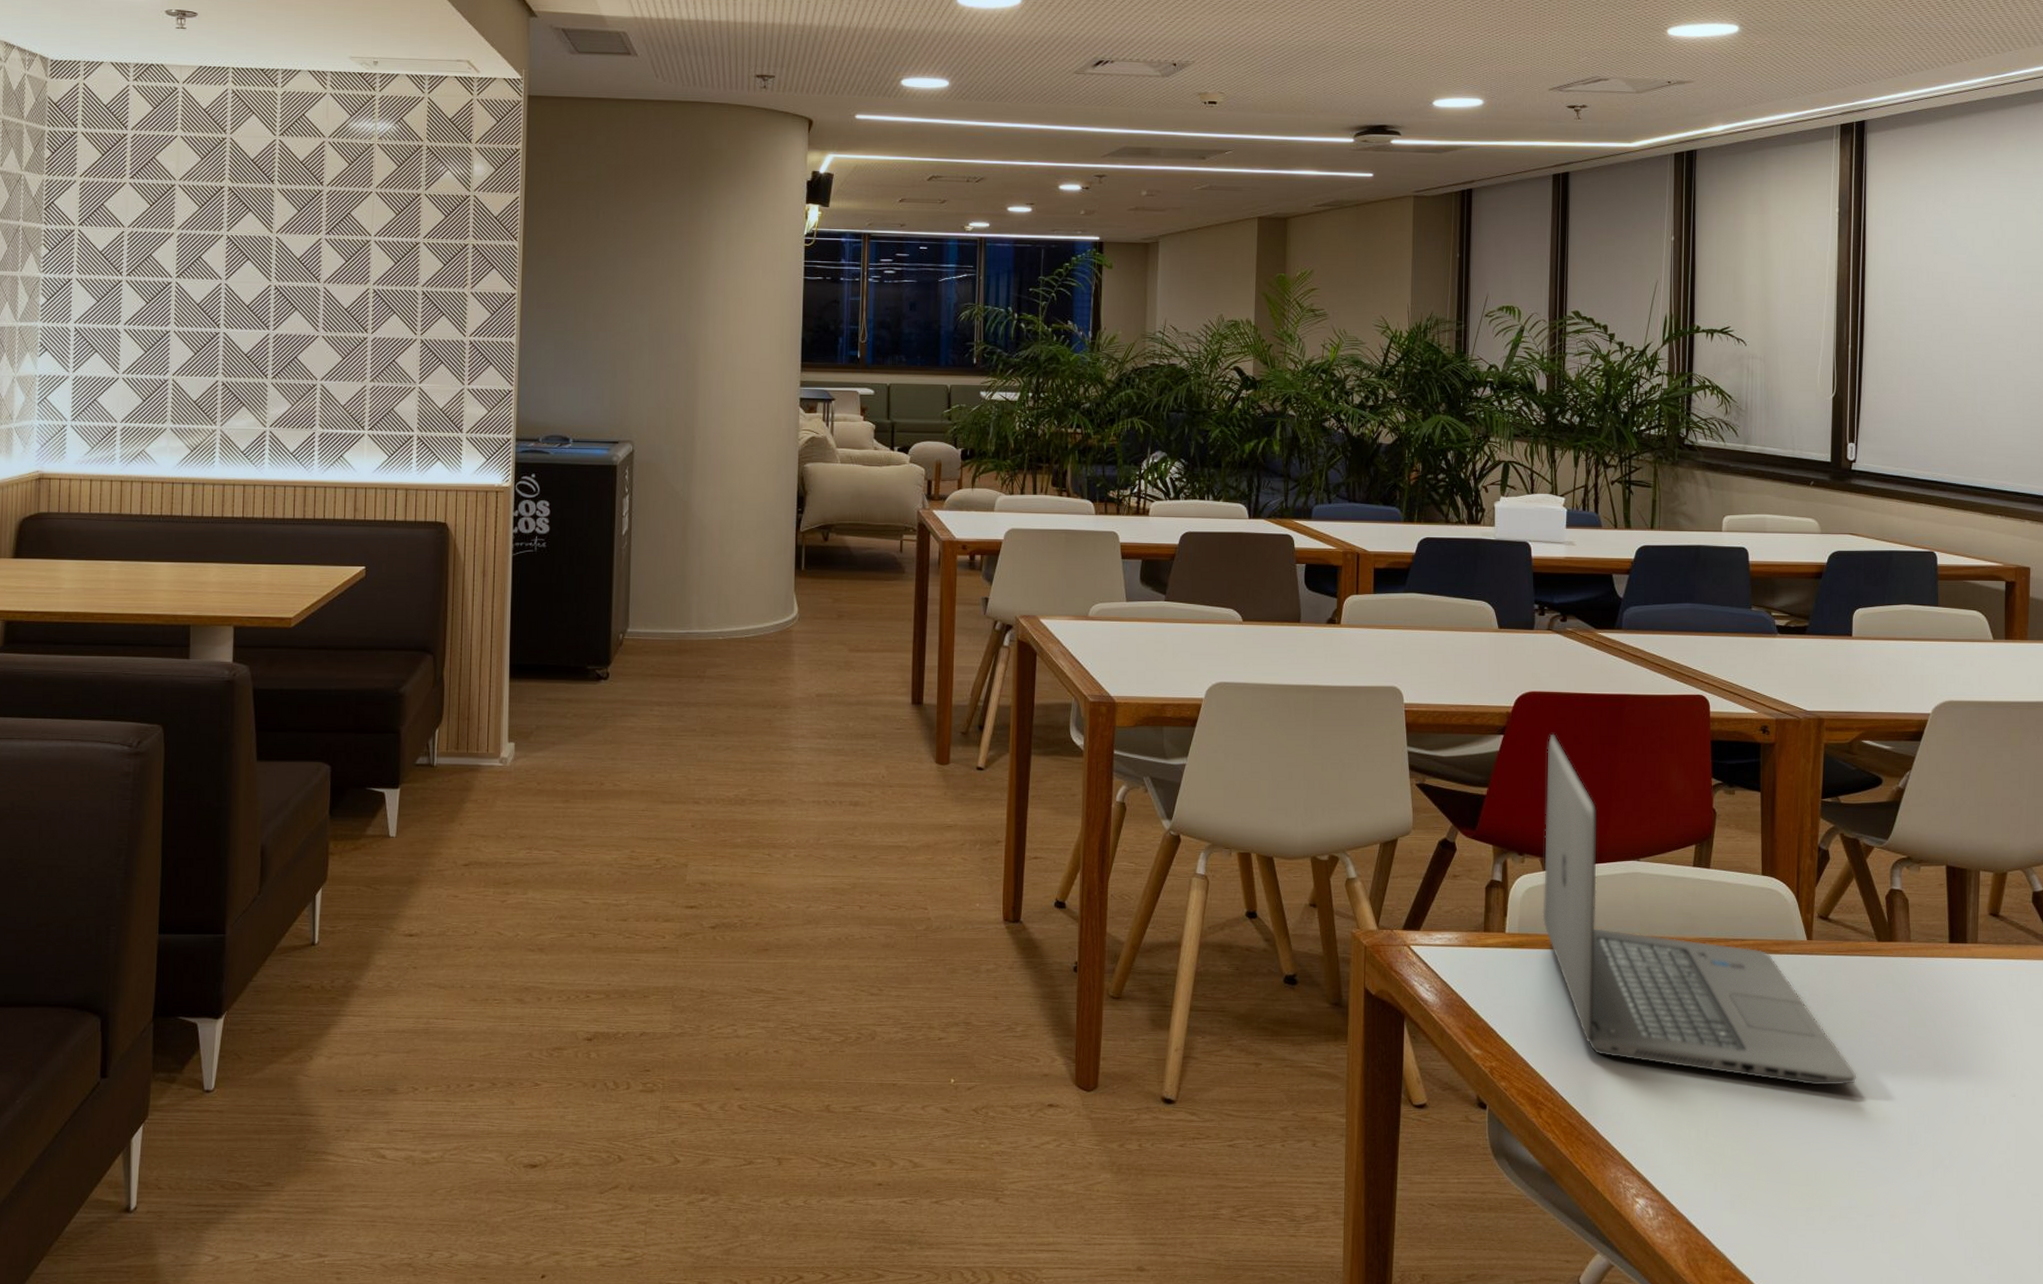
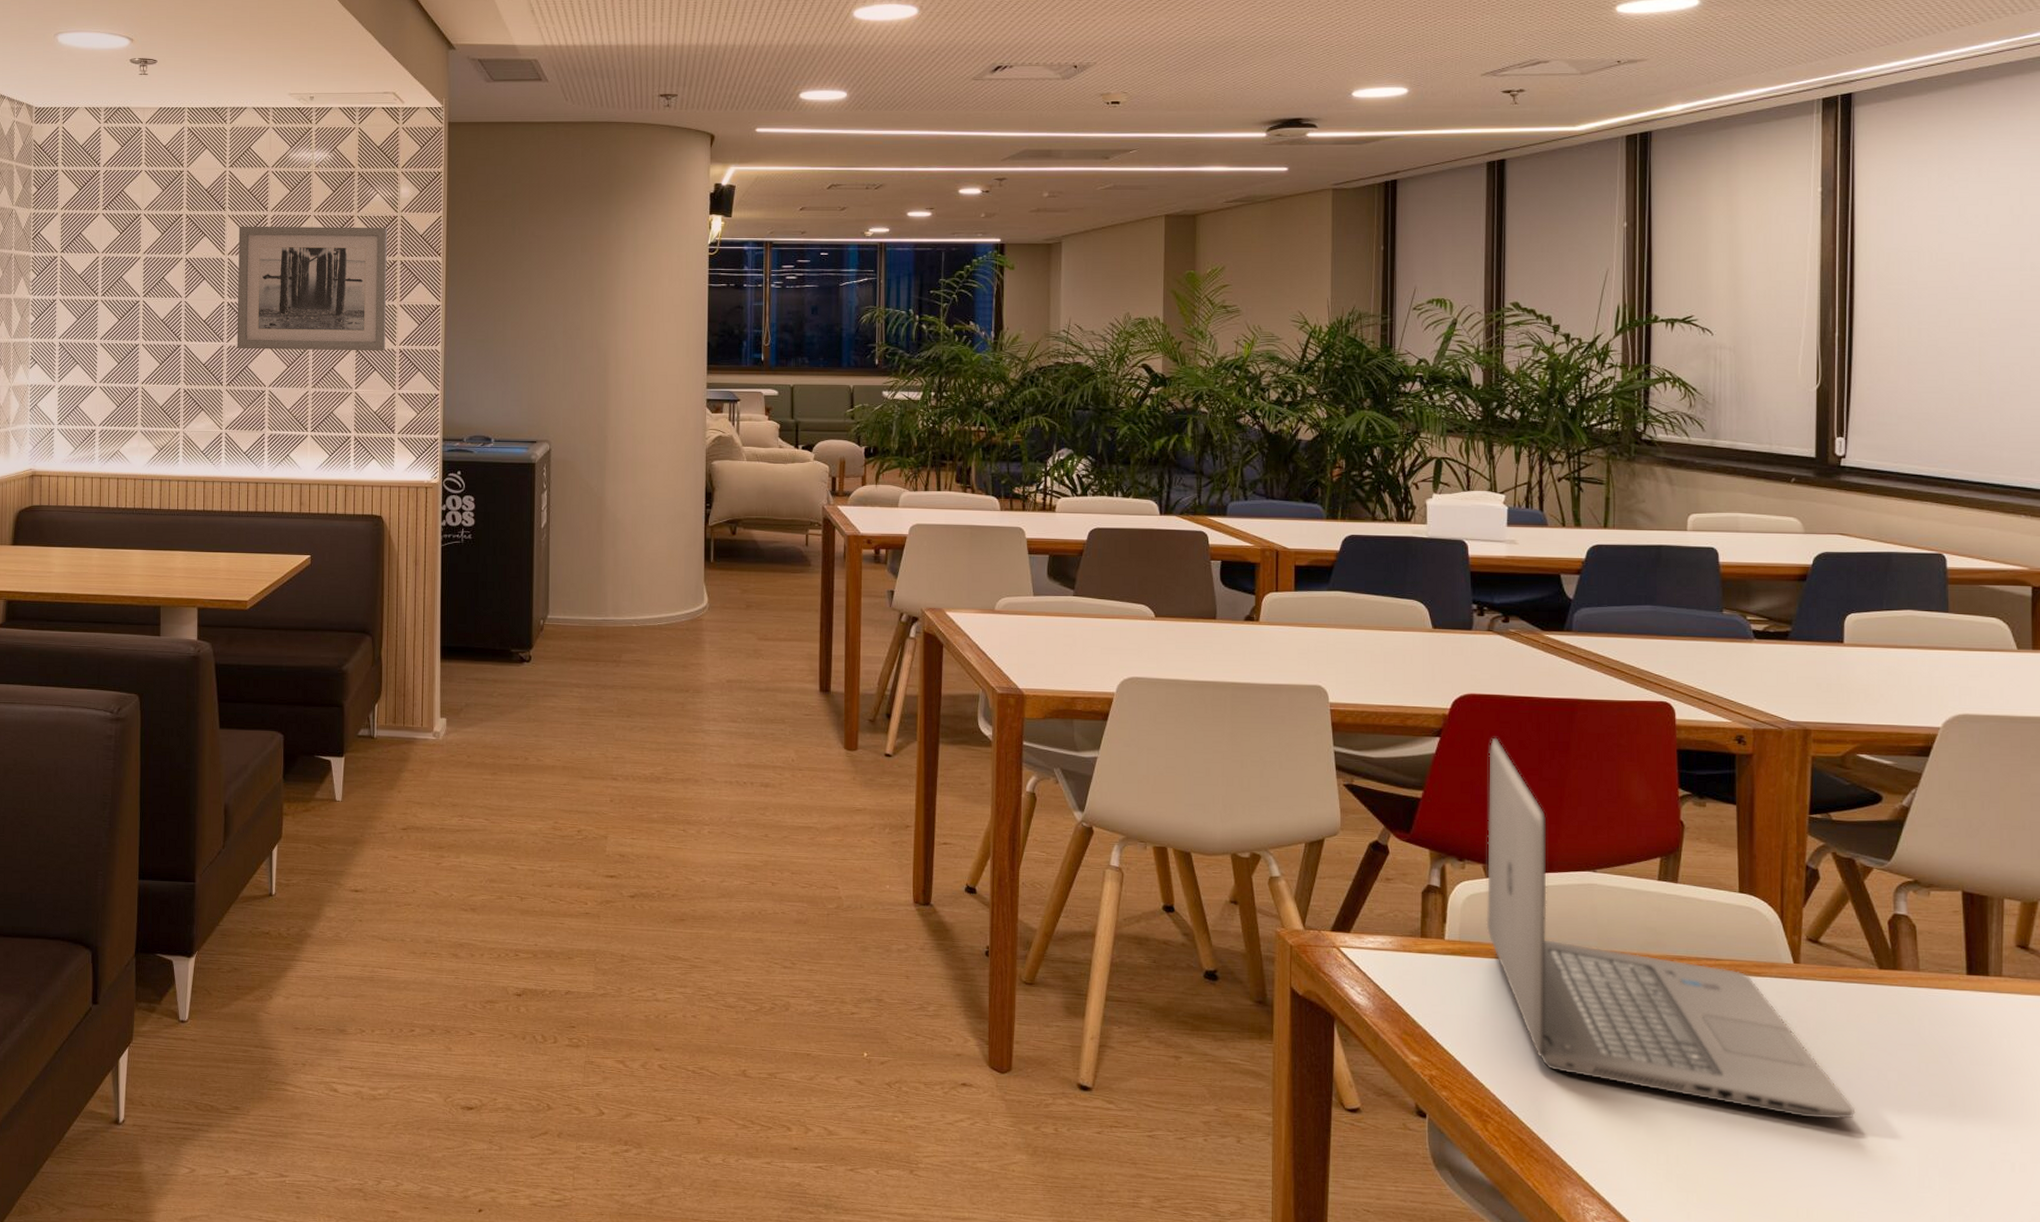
wall art: none [284,201,458,343] -> present [237,226,387,351]

